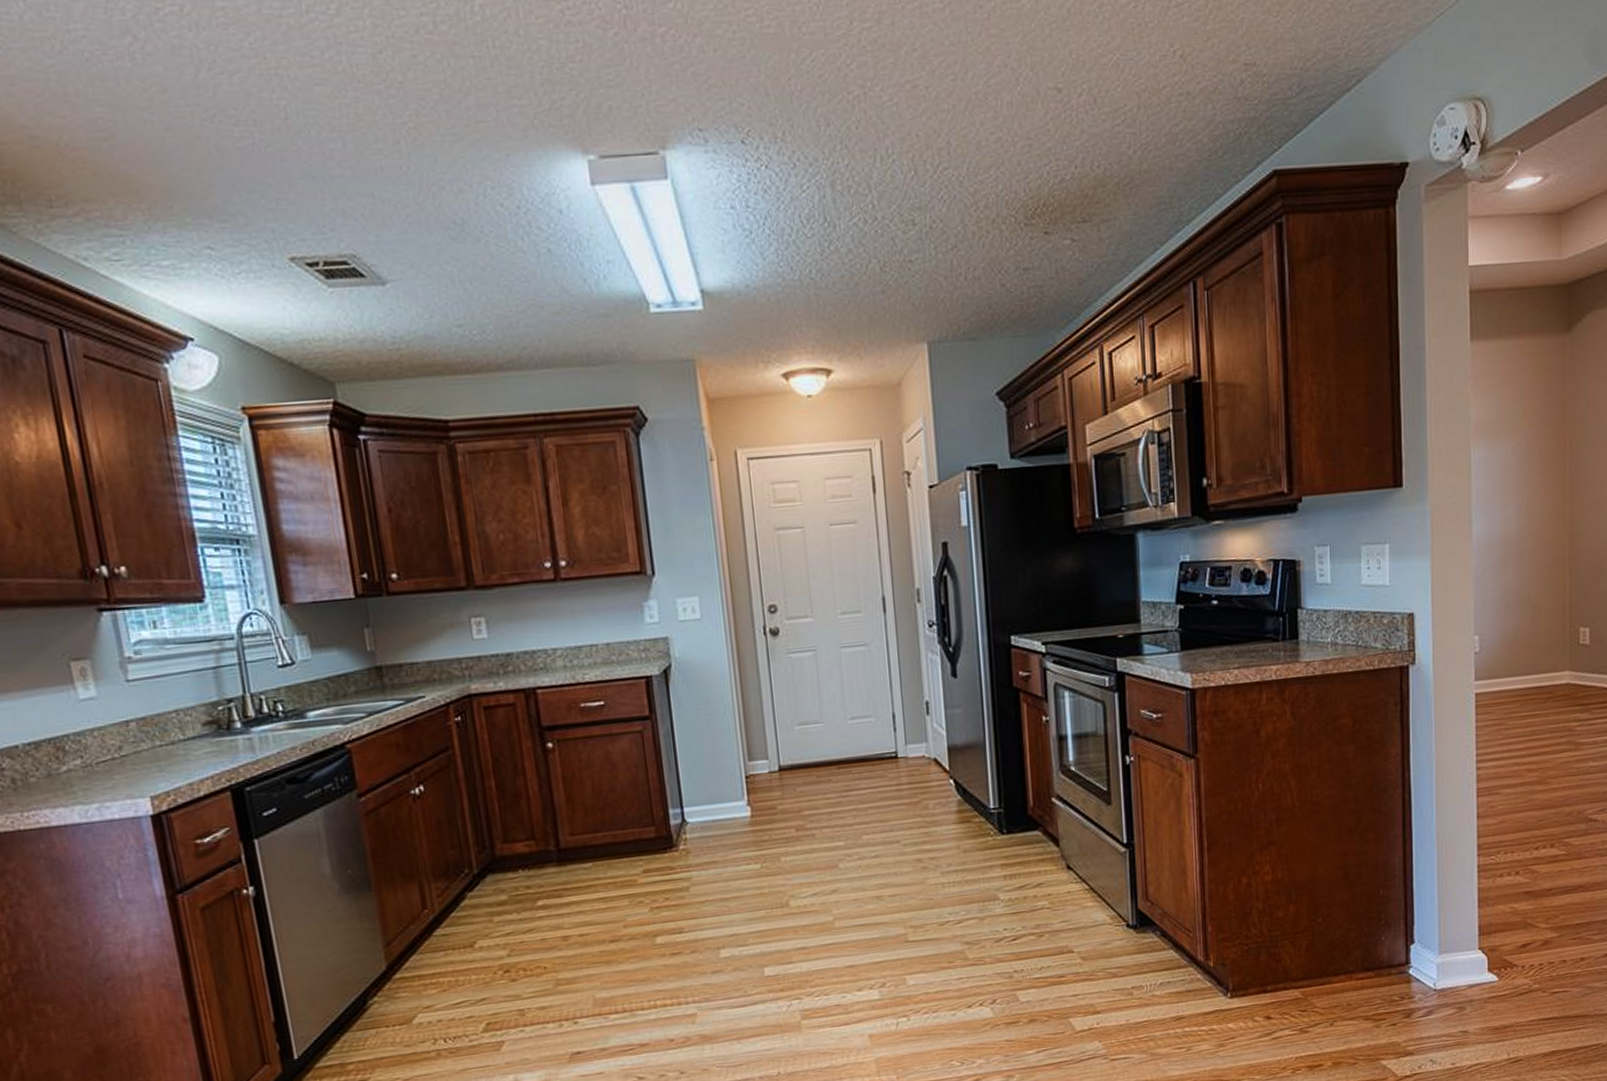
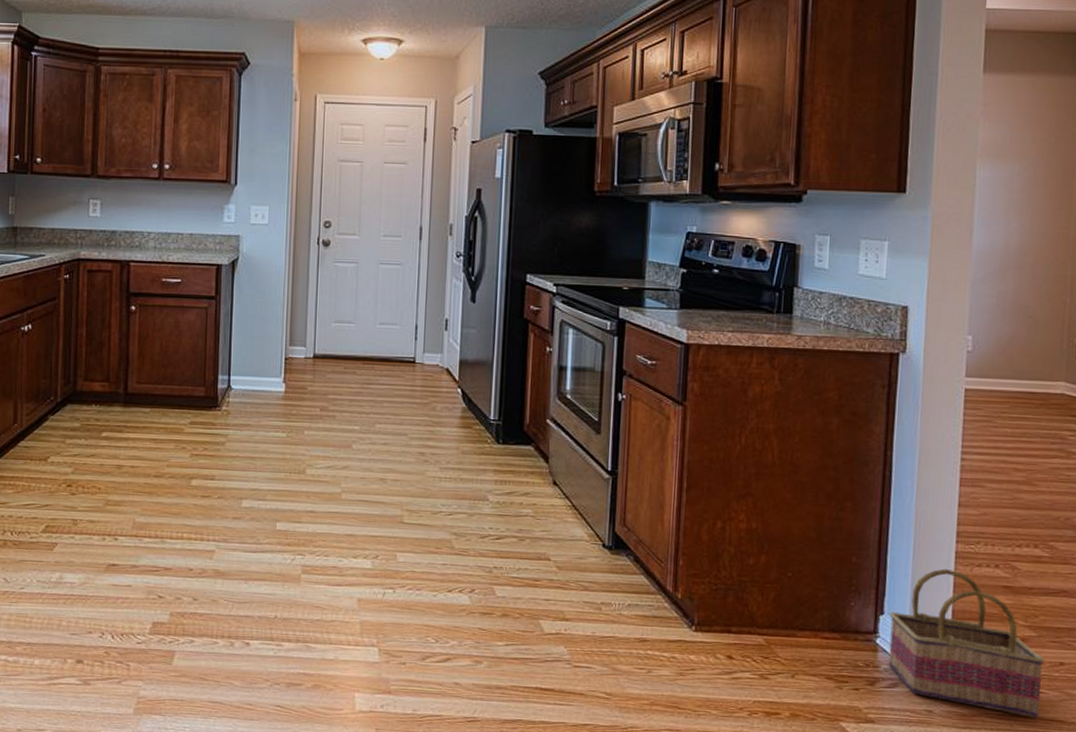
basket: none [1419,884,1567,1018] -> present [888,568,1045,718]

